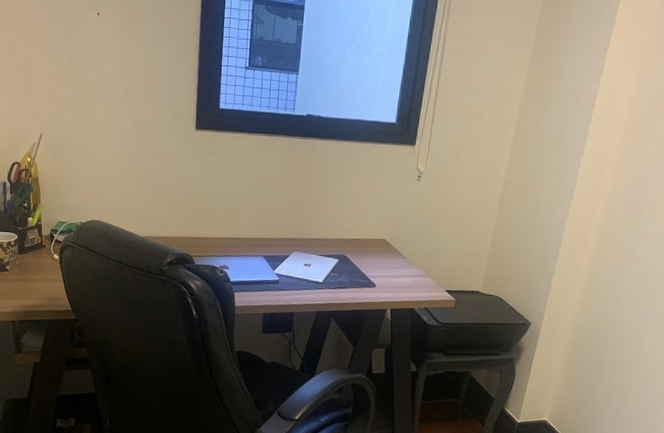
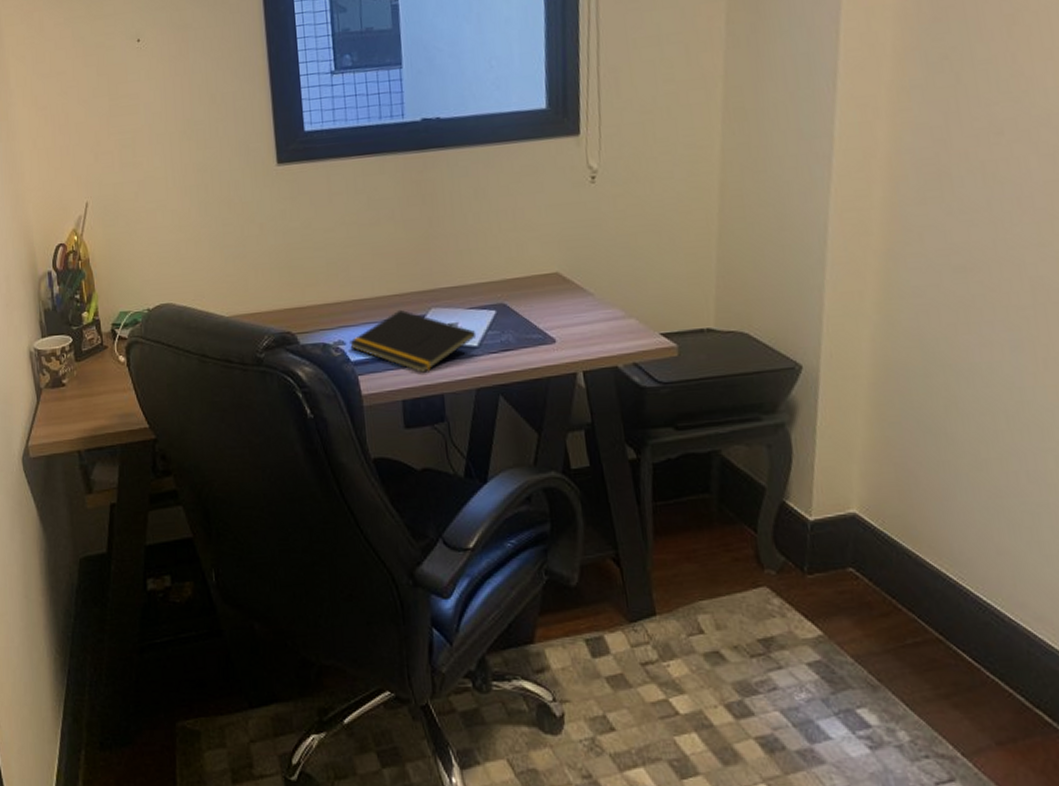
notepad: none [230,249,323,296] -> present [348,309,477,373]

